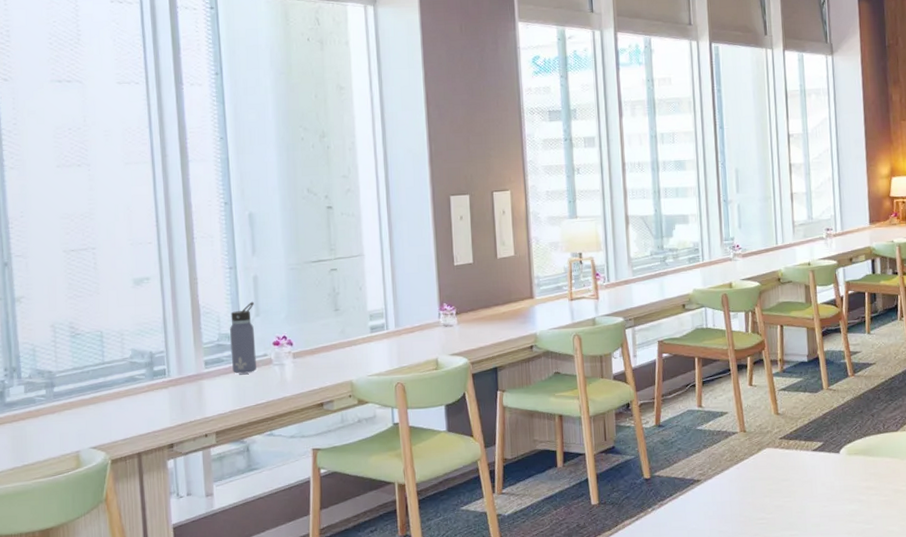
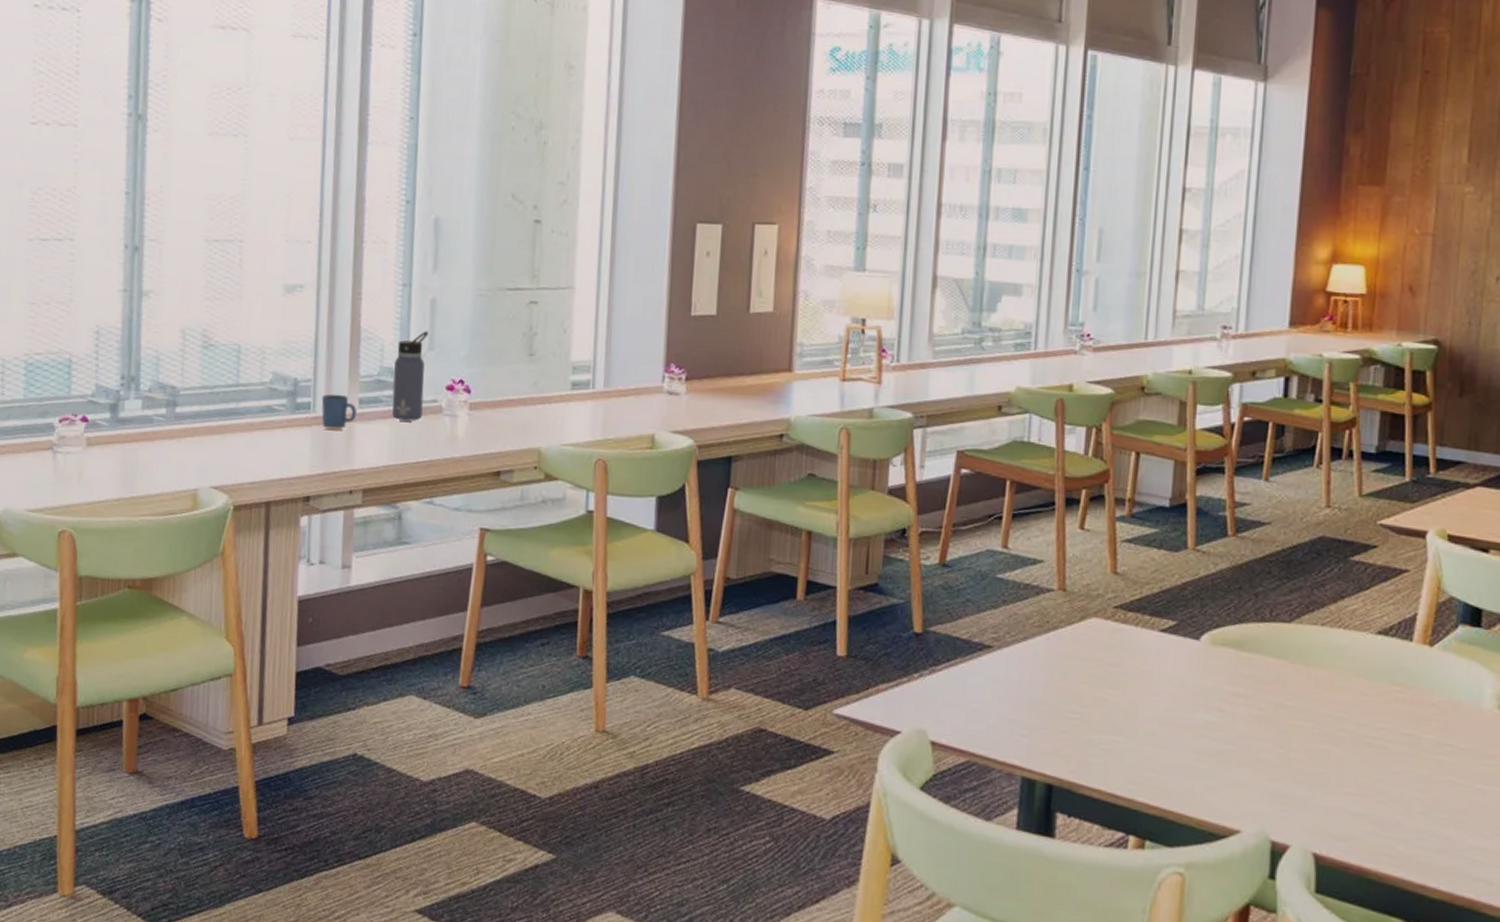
mug: none [174,359,203,389] -> present [321,394,357,430]

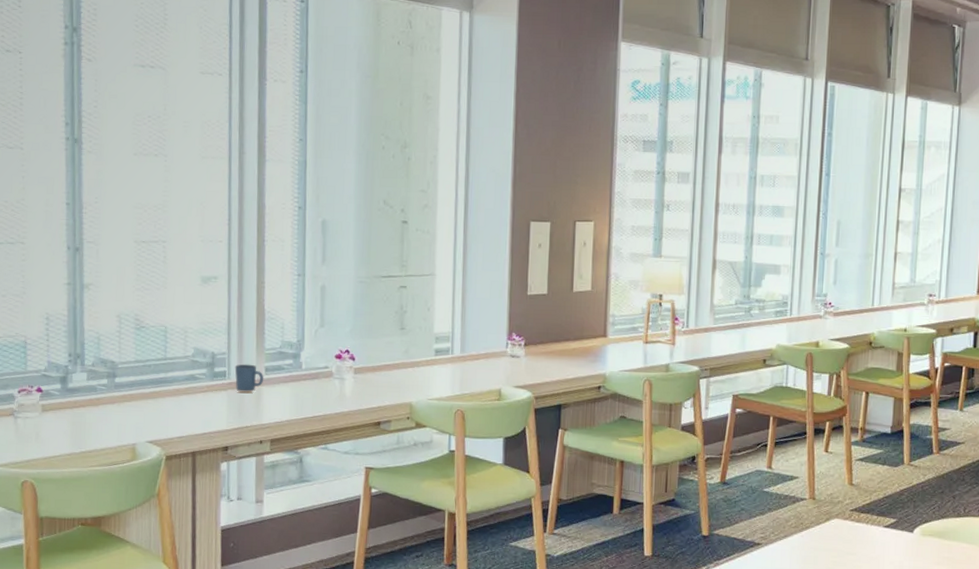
water bottle: present [392,331,428,422] -> none [292,311,320,384]

